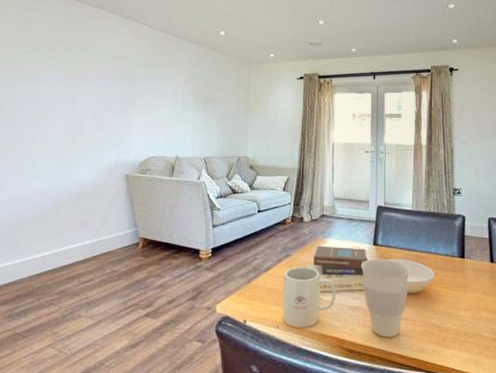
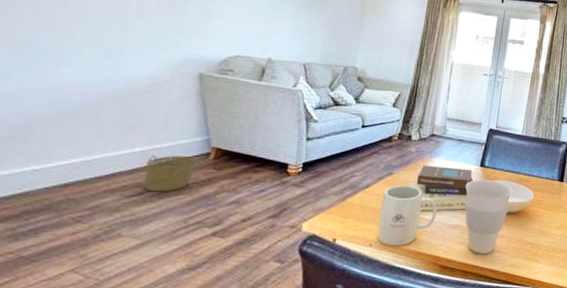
basket: none [93,245,131,278] -> present [143,155,199,192]

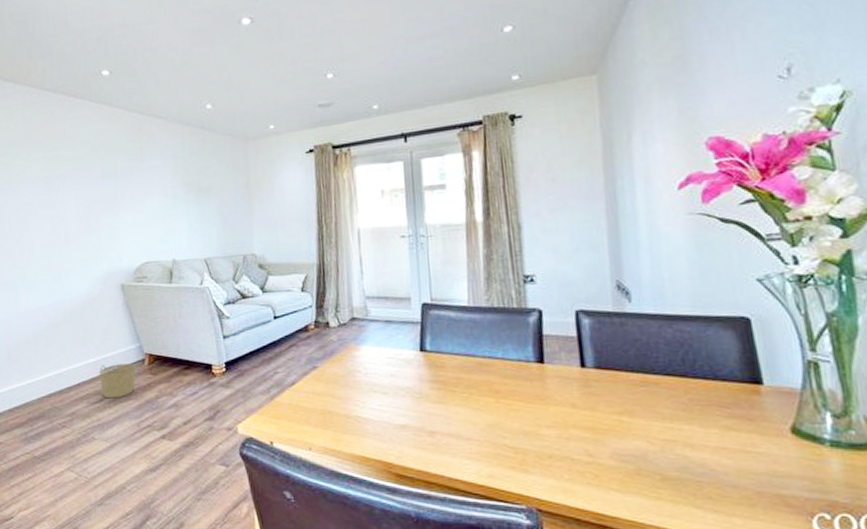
mug: present [377,185,438,246] -> none [311,380,378,450]
books: present [408,165,474,211] -> none [337,354,415,409]
cup: present [464,179,512,254] -> none [405,366,470,461]
soup bowl: present [495,180,535,213] -> none [443,367,504,408]

